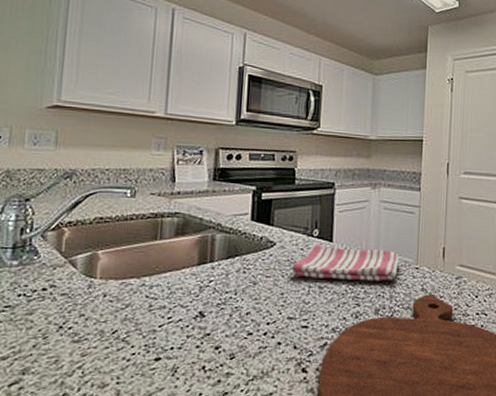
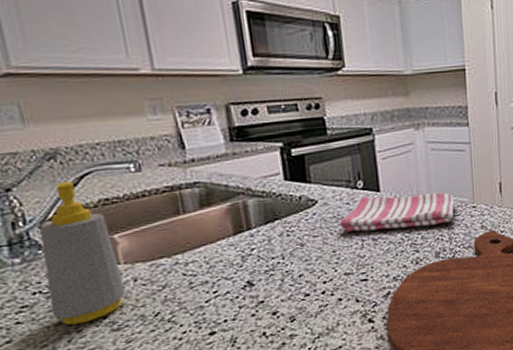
soap bottle: none [28,198,96,331] -> present [39,181,126,325]

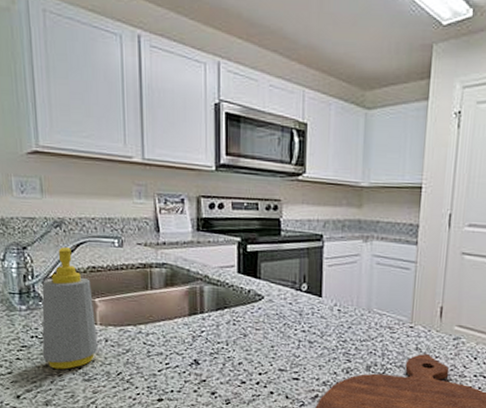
dish towel: present [340,192,454,233] -> none [281,298,392,339]

